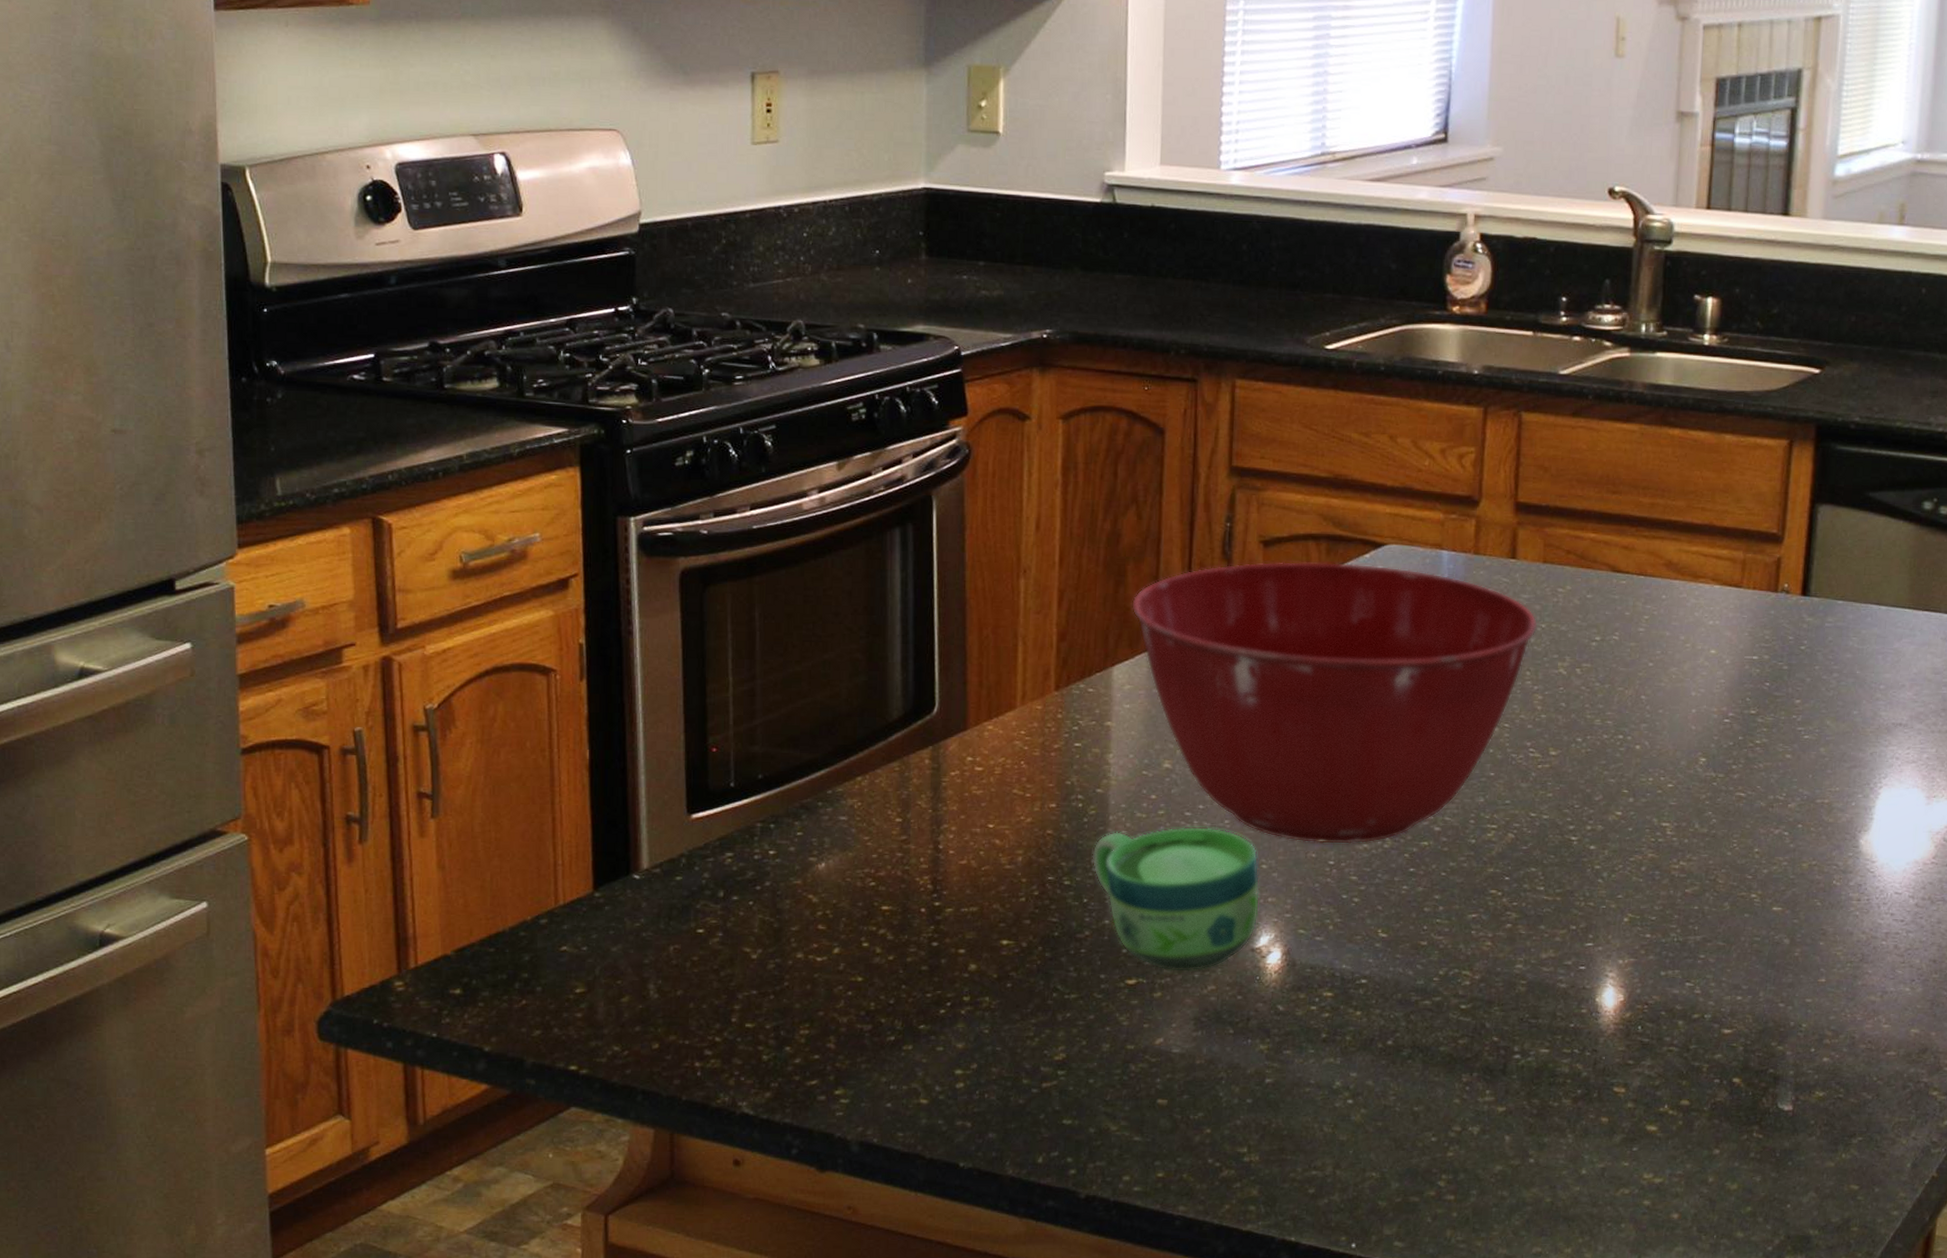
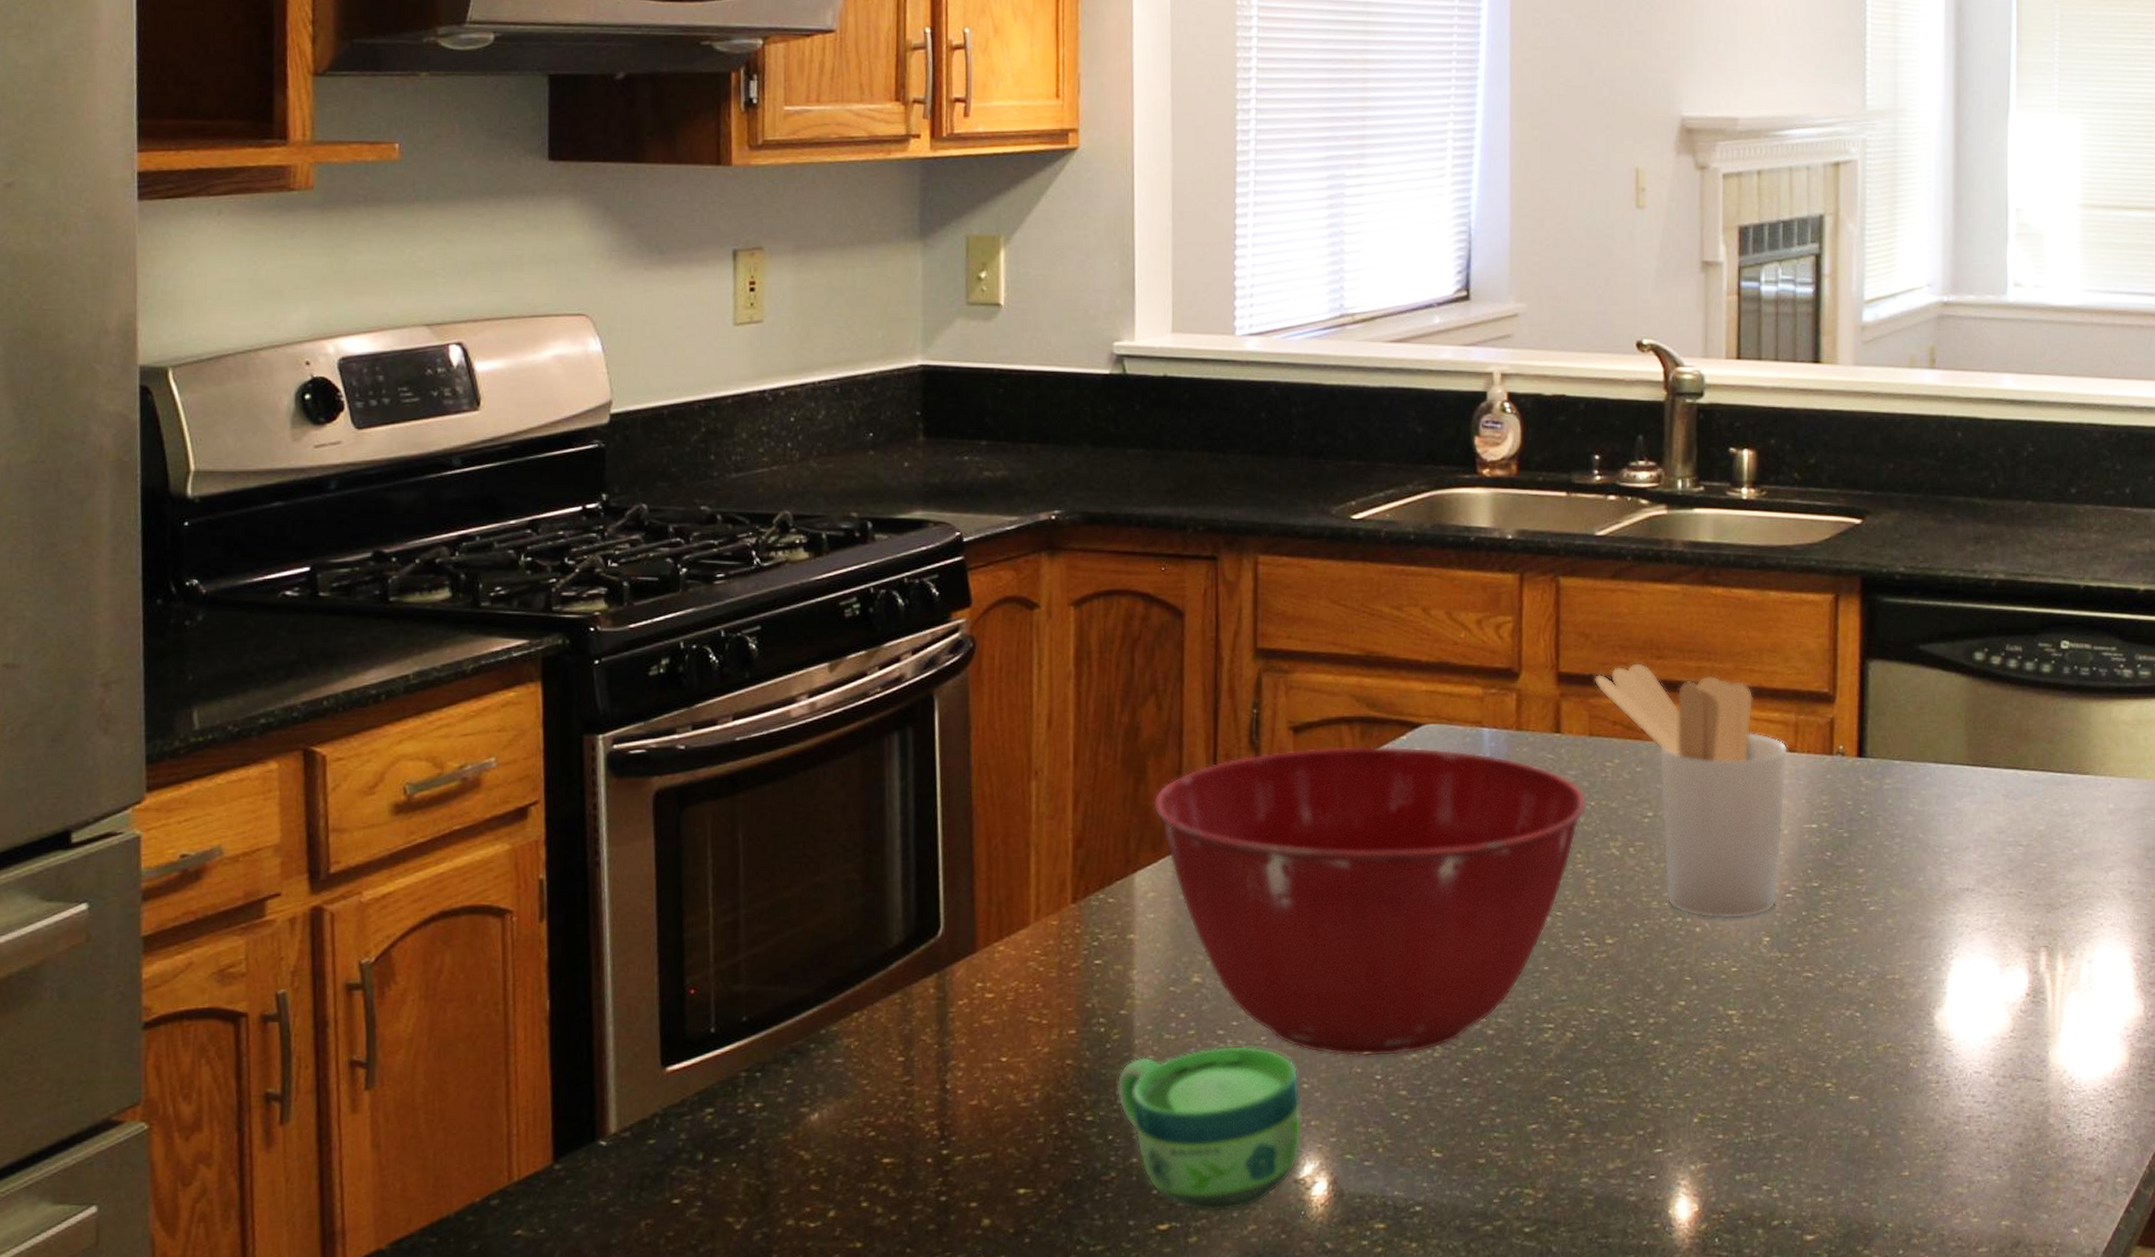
utensil holder: none [1550,496,1735,740] -> present [1594,662,1789,919]

